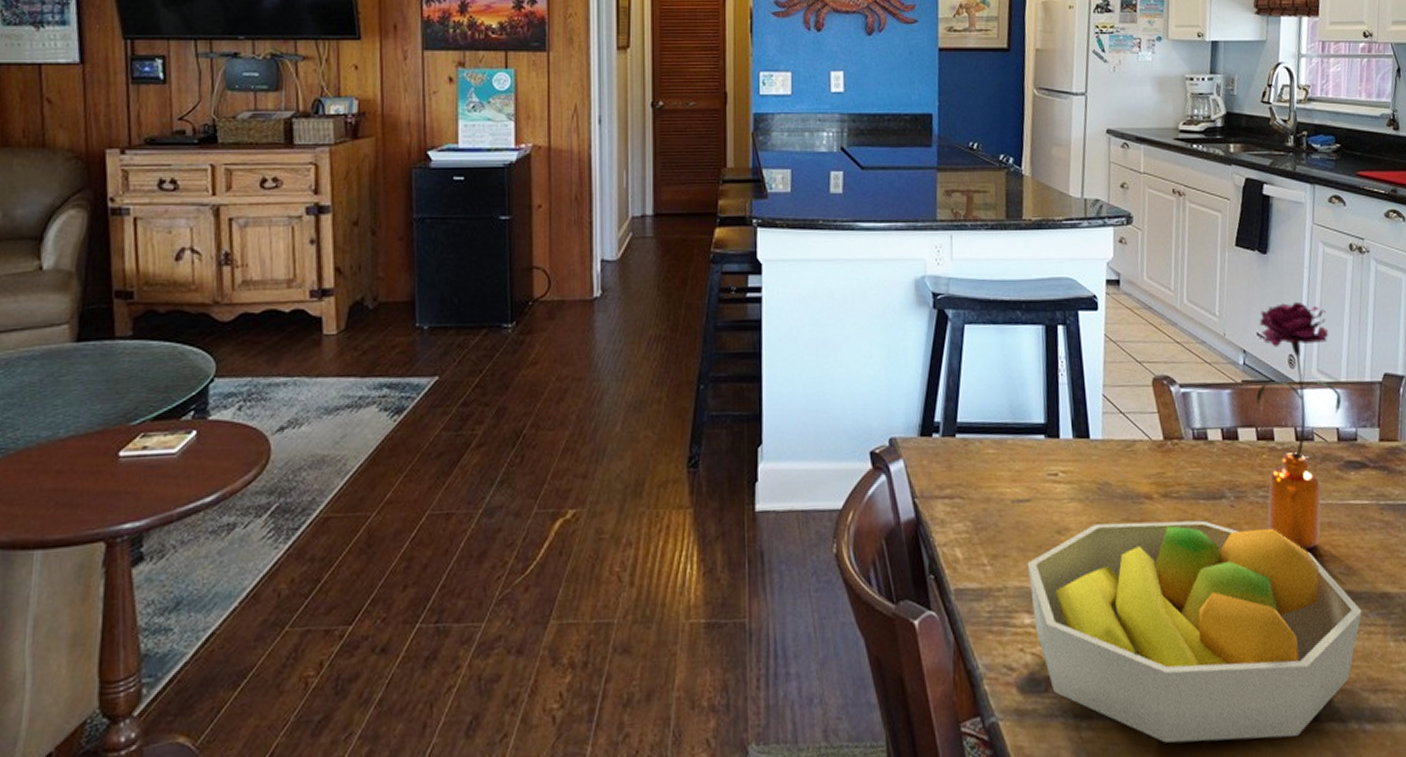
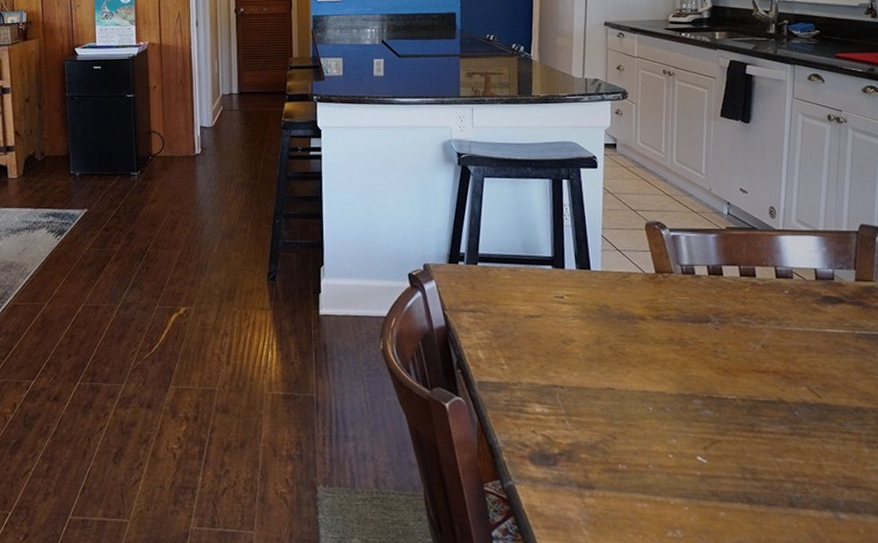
fruit bowl: present [1027,520,1362,743] -> none [538,337,838,518]
flower: present [1256,301,1342,550] -> none [739,163,820,367]

